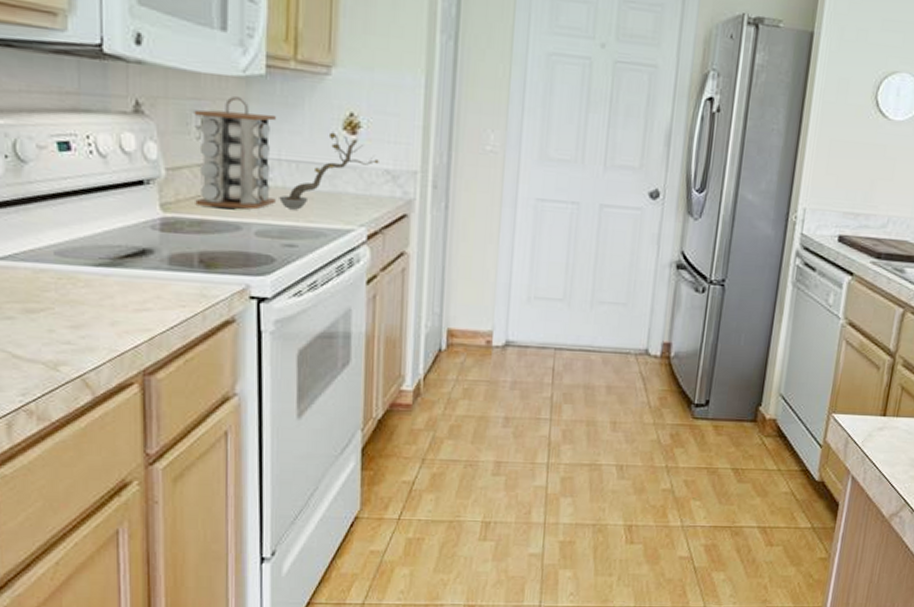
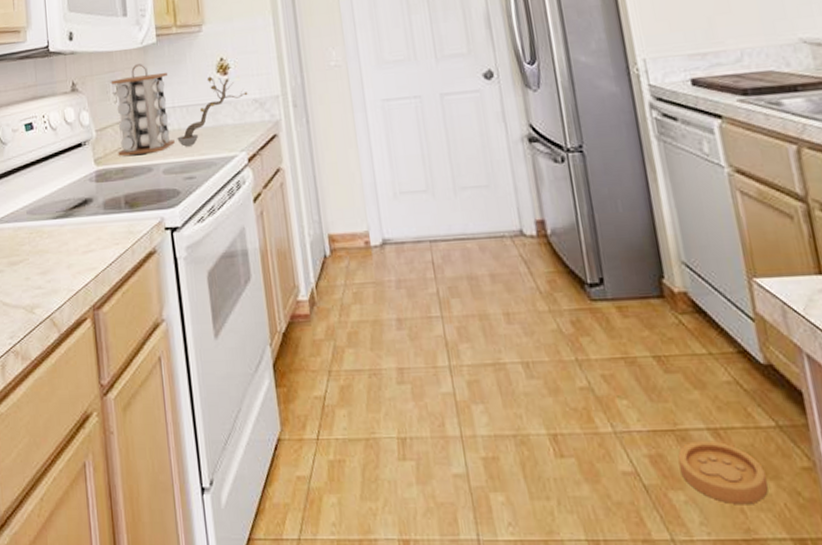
pet bowl: none [727,536,792,583] -> present [678,441,768,505]

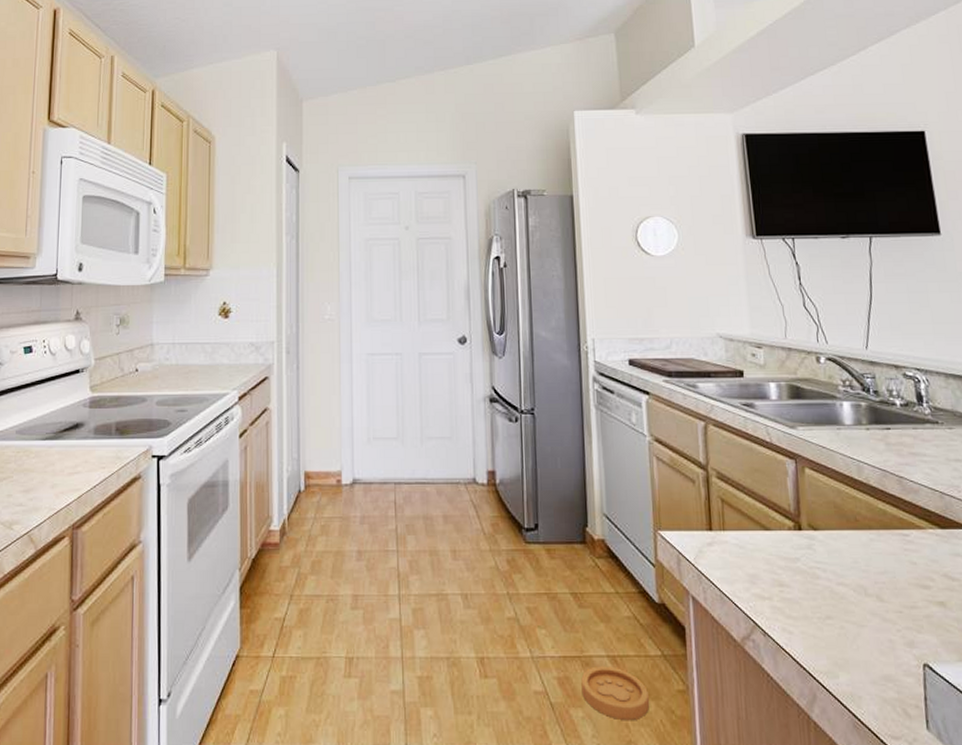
spice rack: present [111,63,175,156] -> none [114,299,172,386]
plant: present [177,76,248,147] -> none [173,318,246,382]

